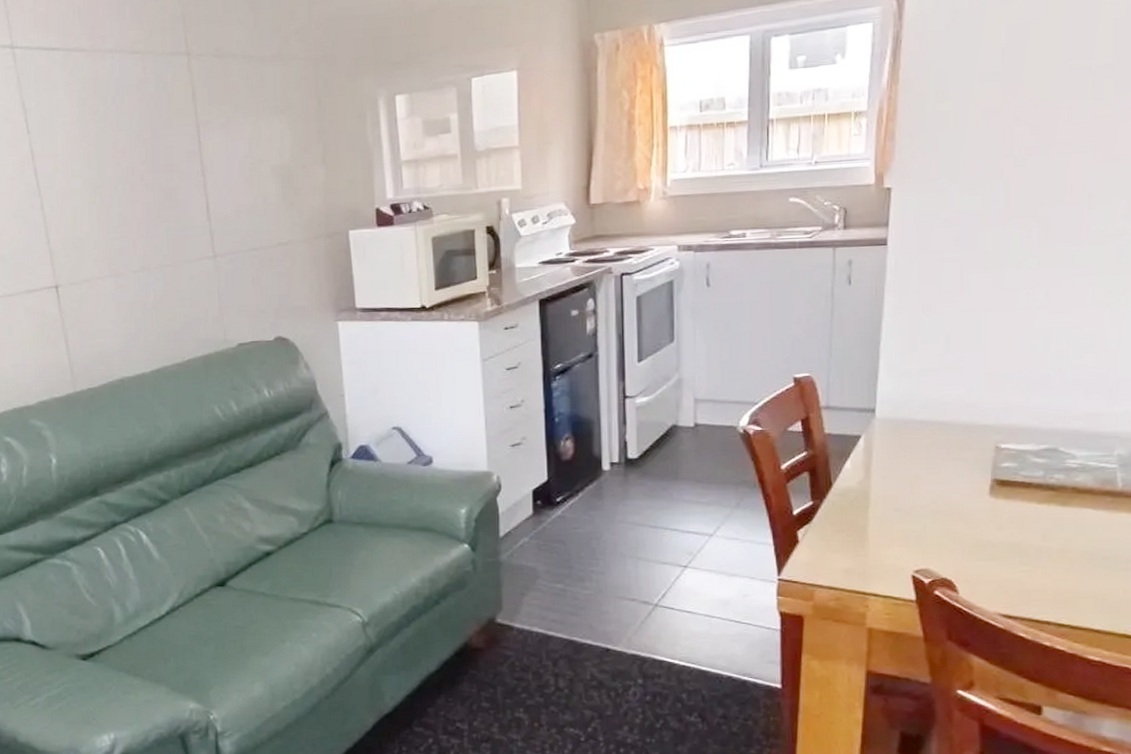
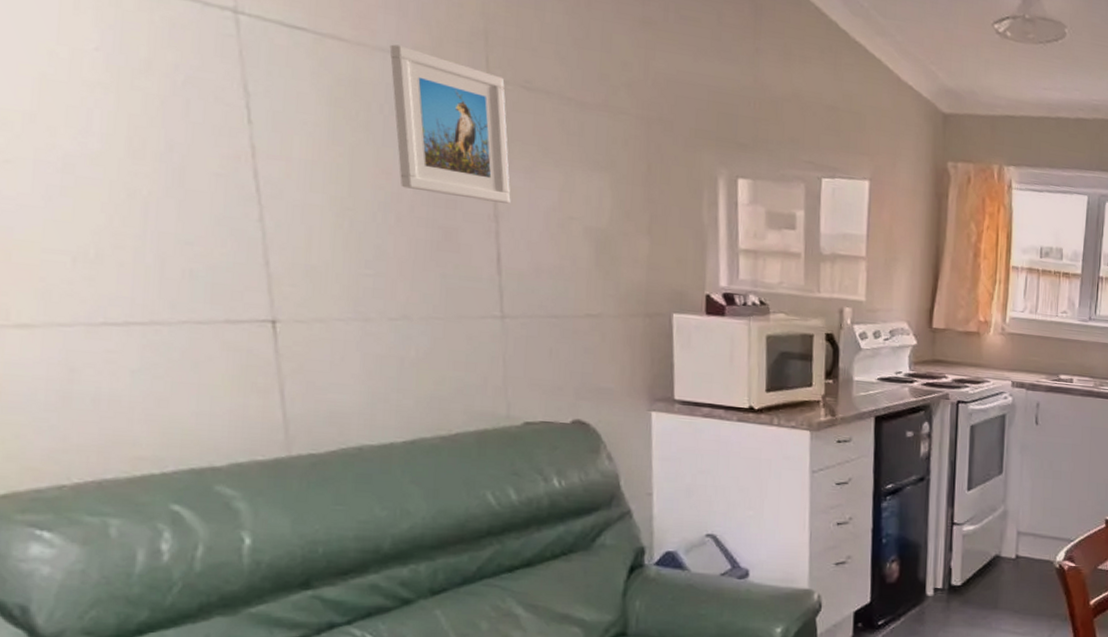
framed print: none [115,44,213,162] -> present [389,44,511,204]

